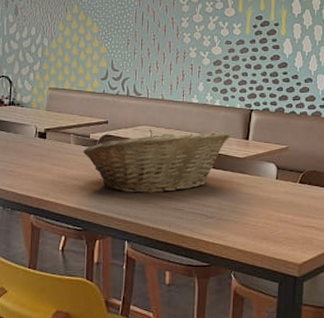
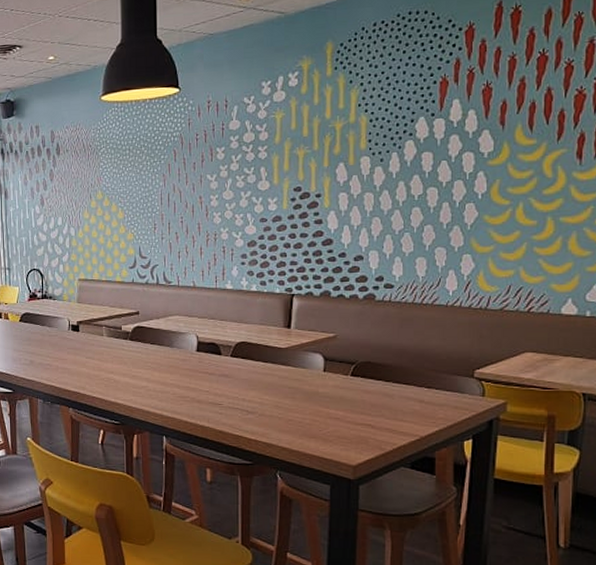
fruit basket: present [83,129,230,193] -> none [116,318,270,387]

